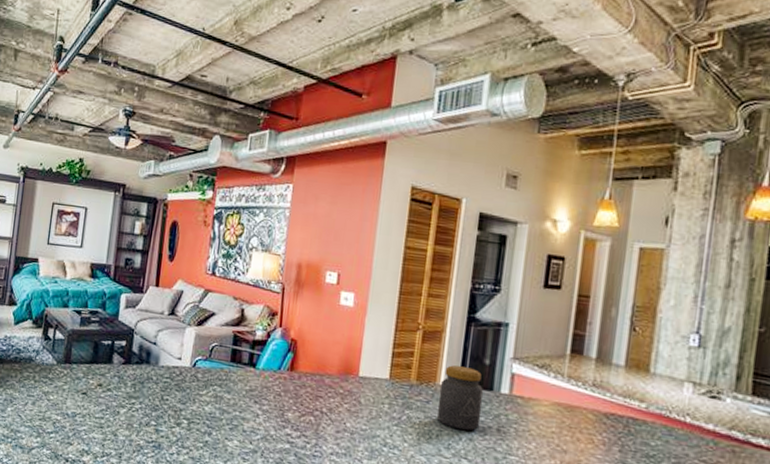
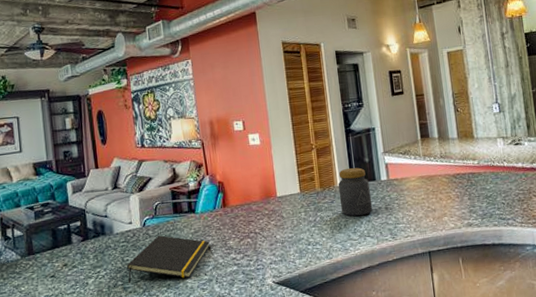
notepad: none [162,382,265,442] -> present [126,235,210,284]

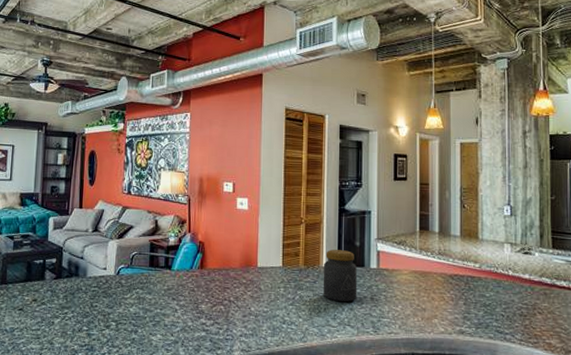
notepad: present [126,235,210,284] -> none [93,287,181,336]

